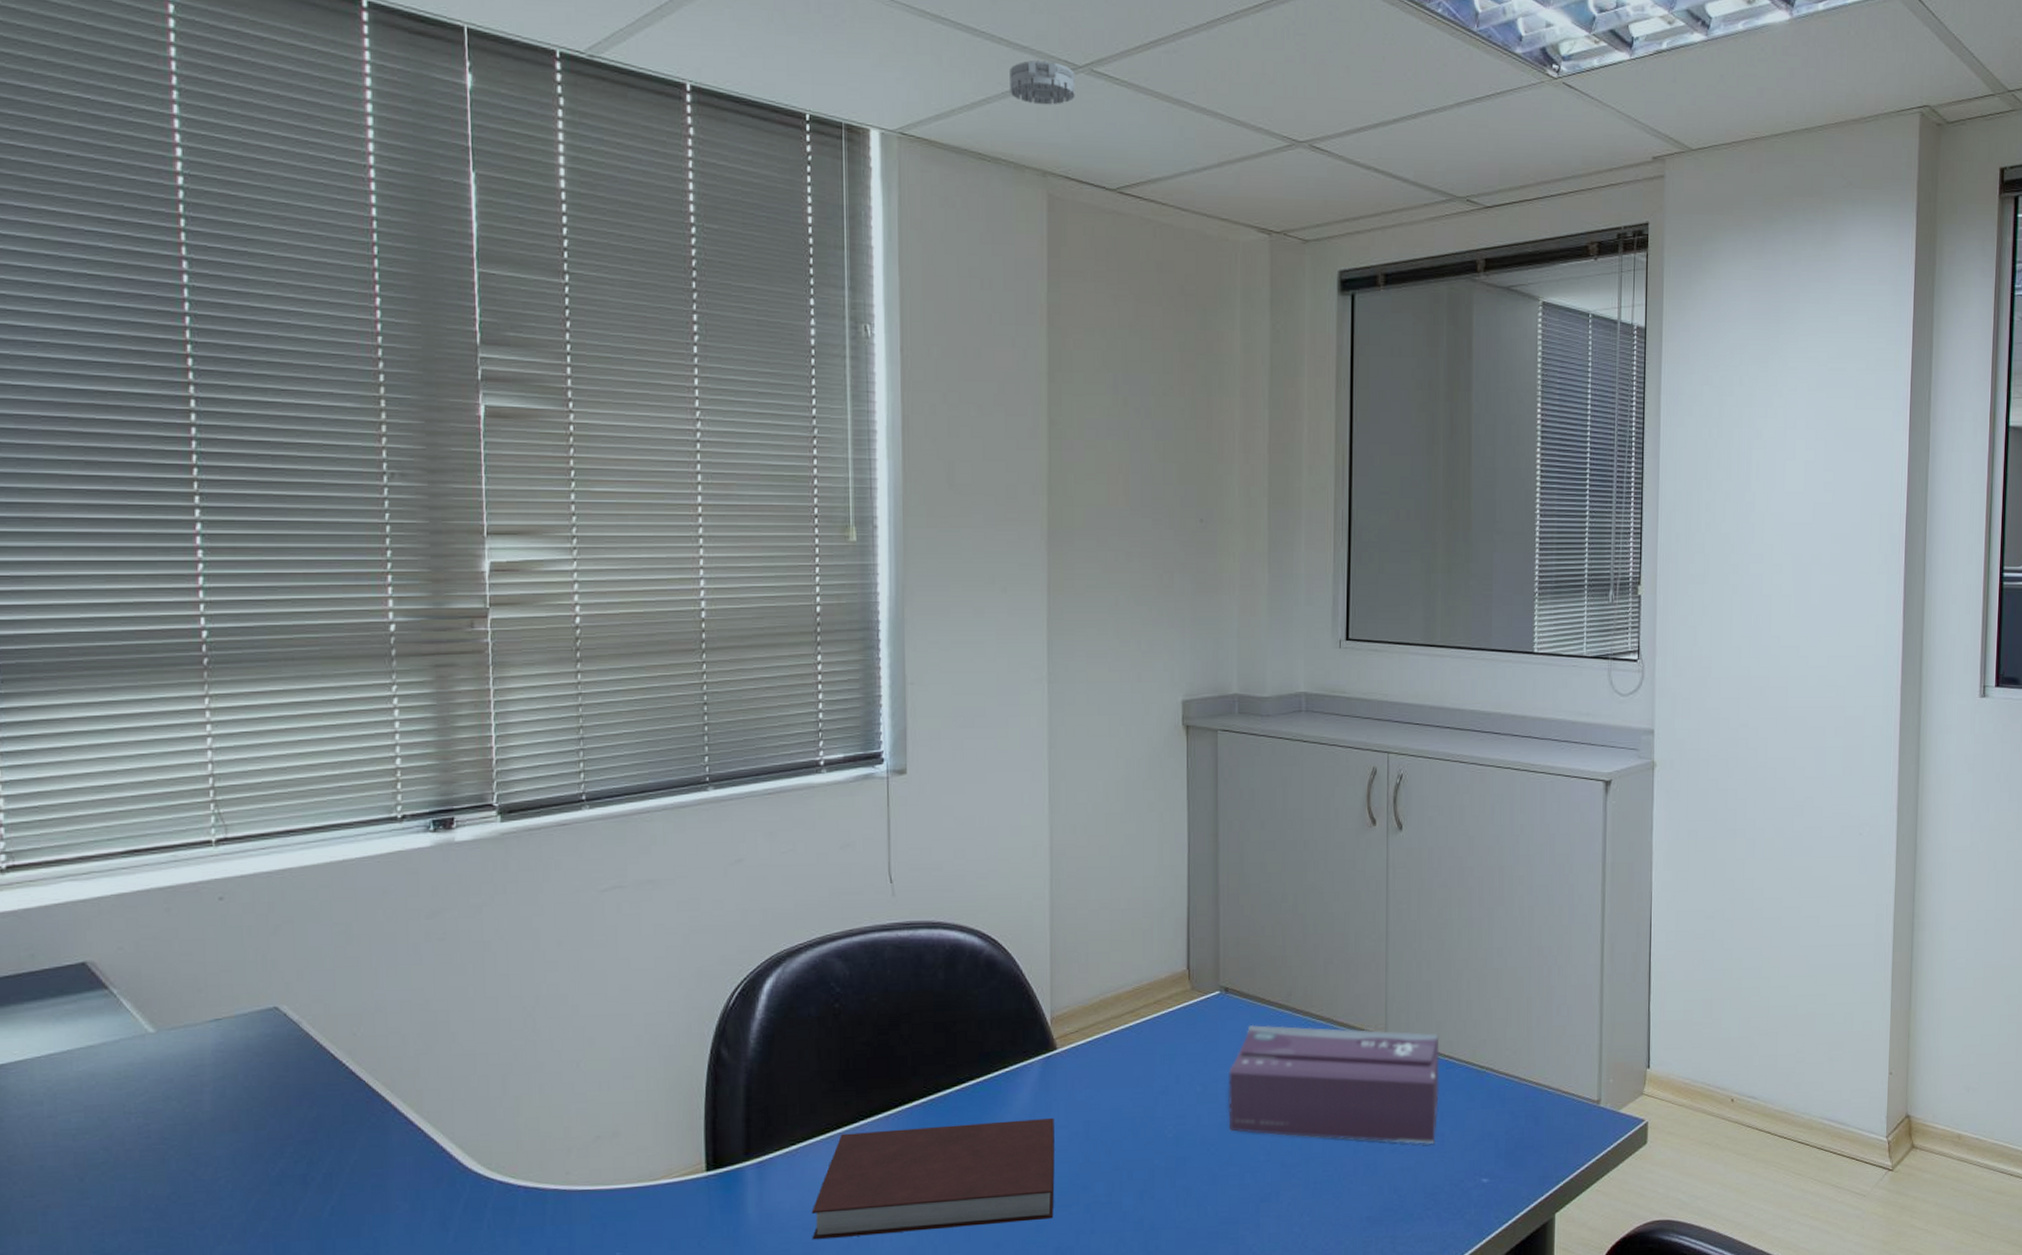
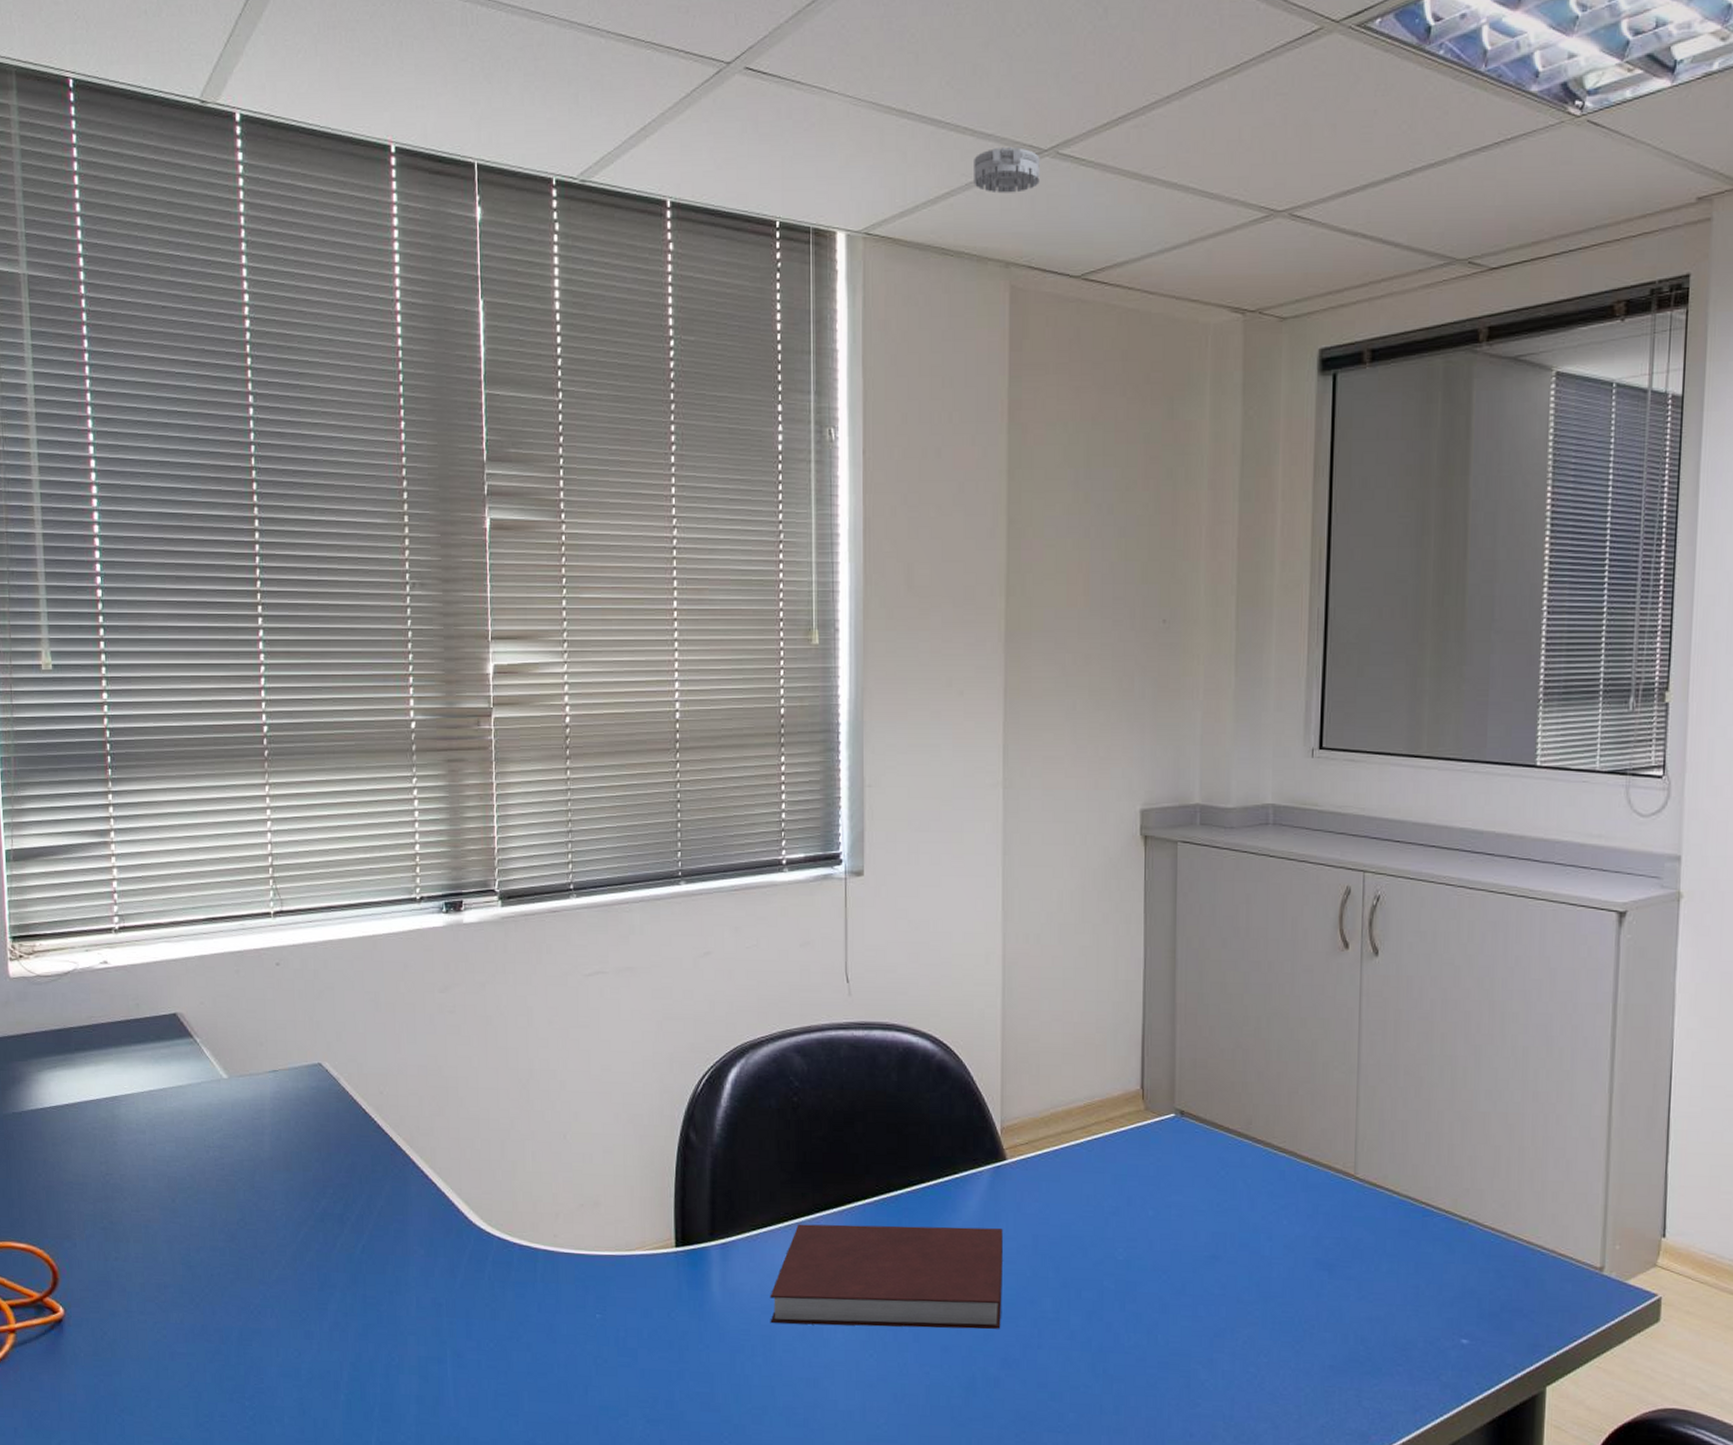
tissue box: present [1229,1024,1440,1144] -> none [1182,1151,1416,1295]

